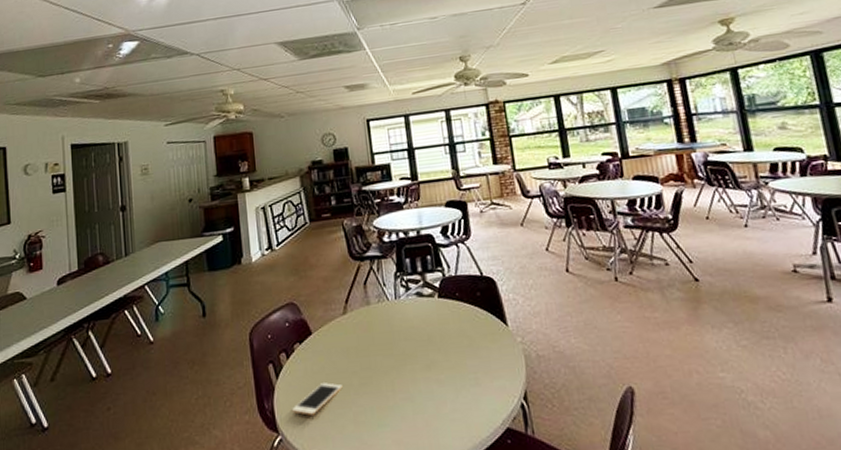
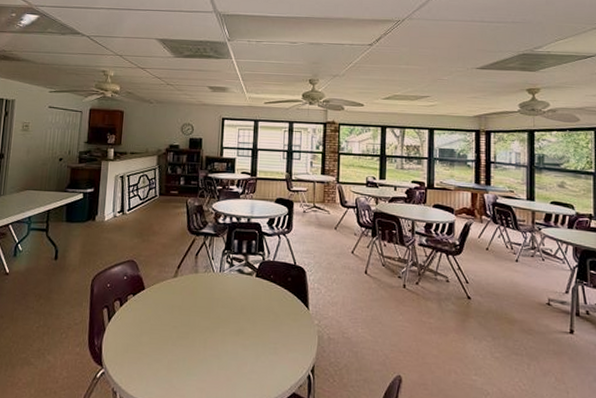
cell phone: present [291,382,343,415] -> none [116,331,163,356]

